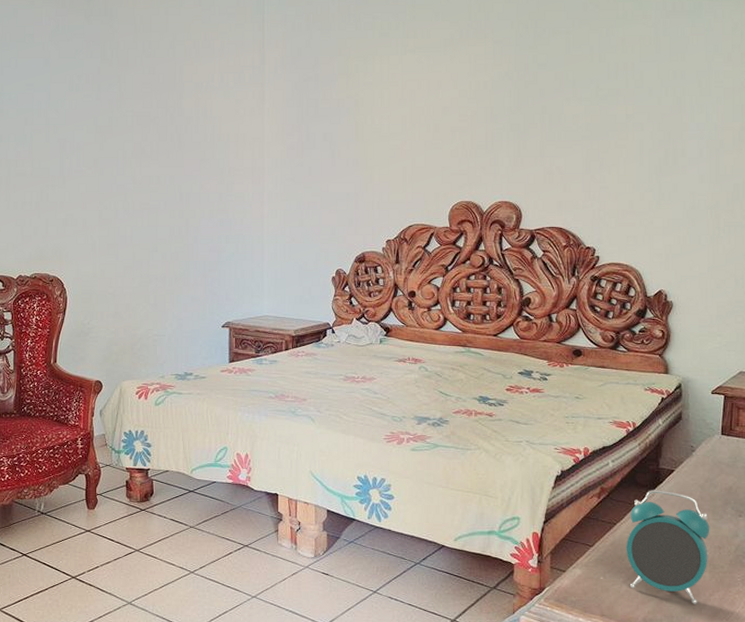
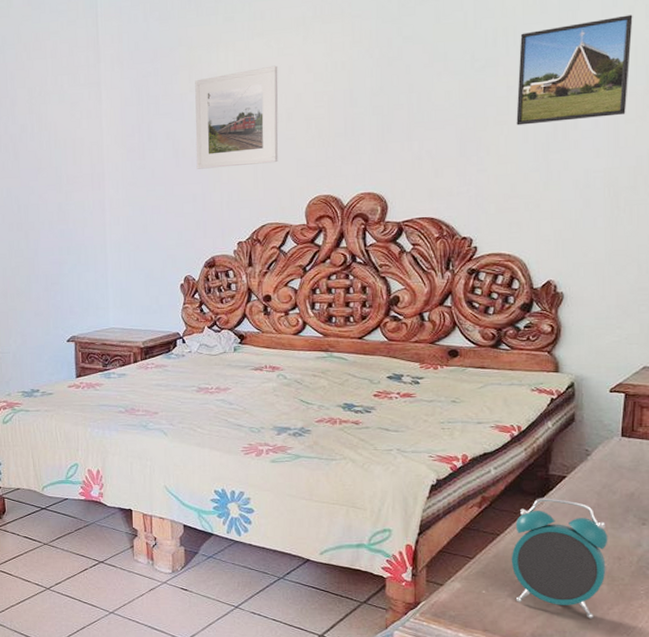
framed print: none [351,80,427,170] -> present [195,65,279,169]
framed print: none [634,60,731,150] -> present [516,14,633,126]

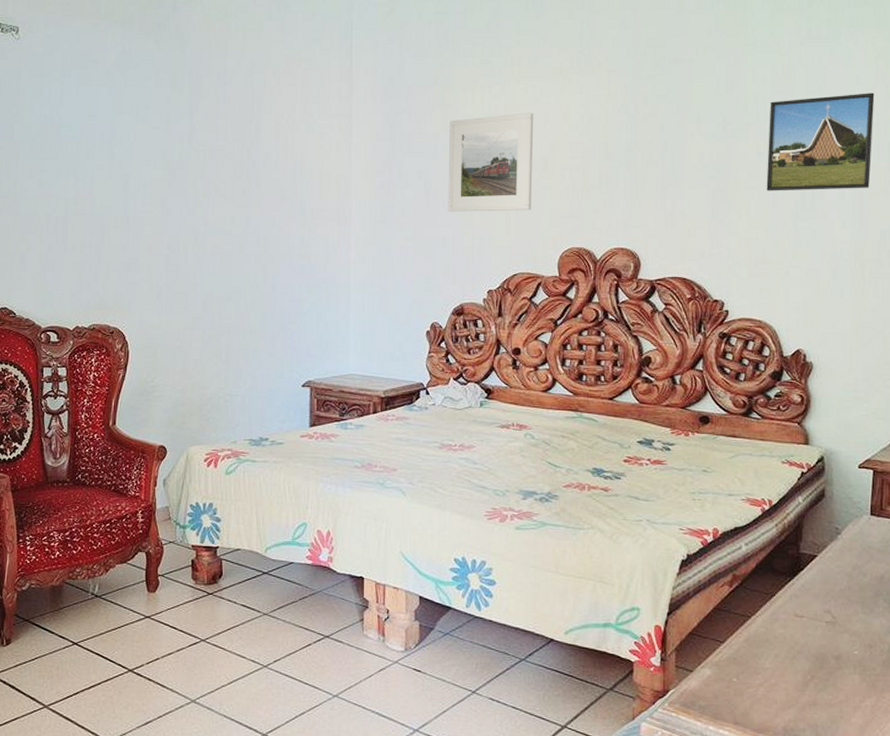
alarm clock: present [511,498,608,619] -> none [762,578,859,712]

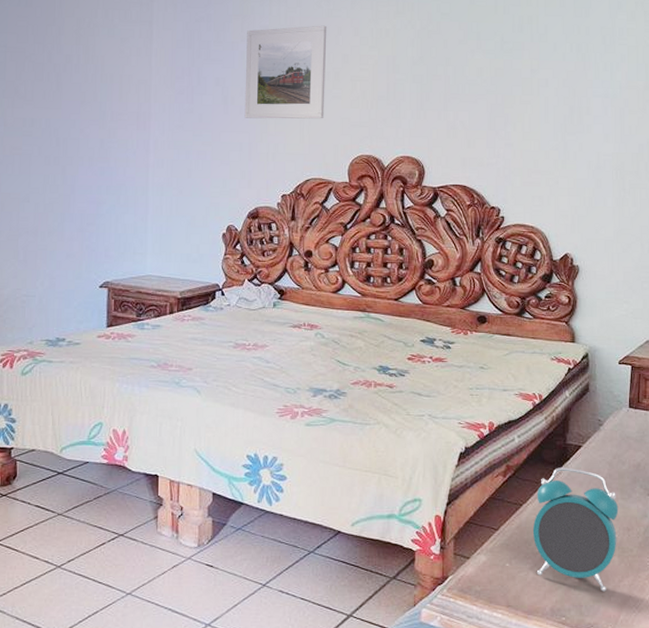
alarm clock: none [762,578,859,712] -> present [532,467,619,592]
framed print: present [766,93,875,191] -> none [539,18,634,107]

